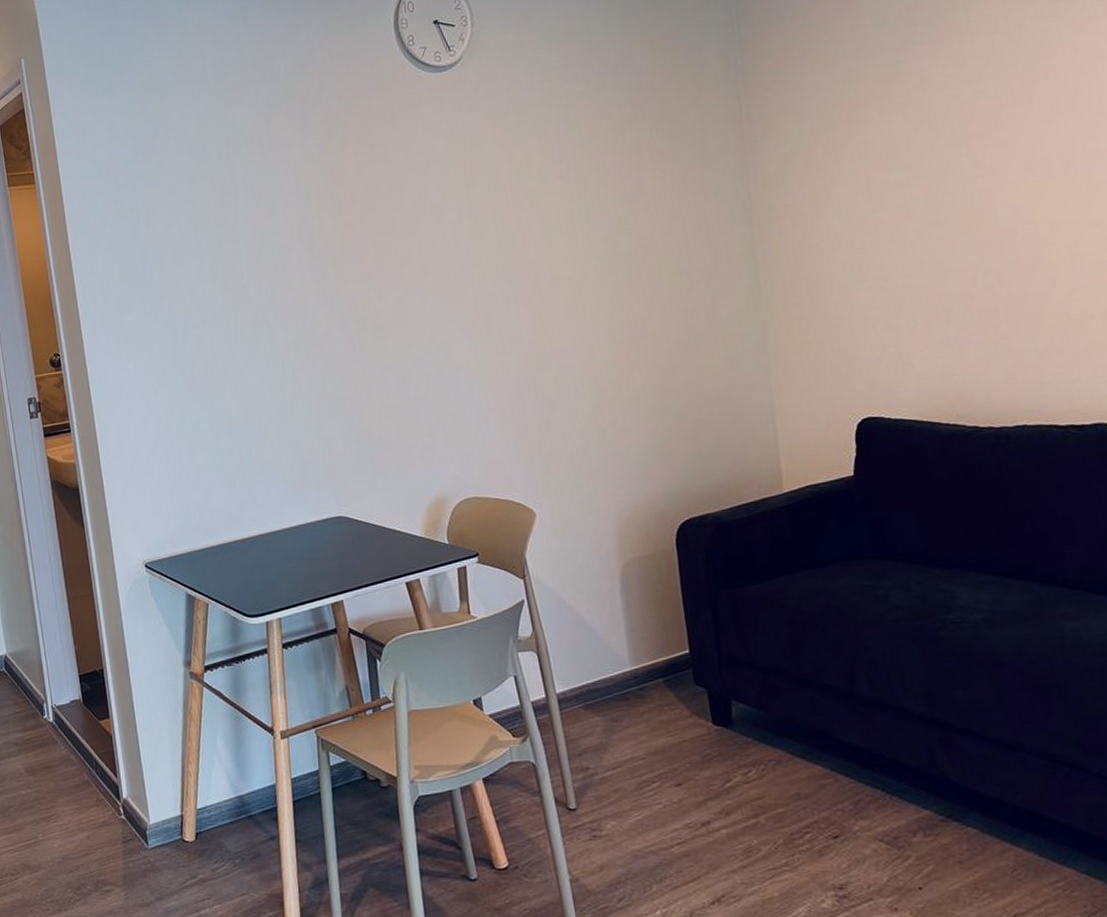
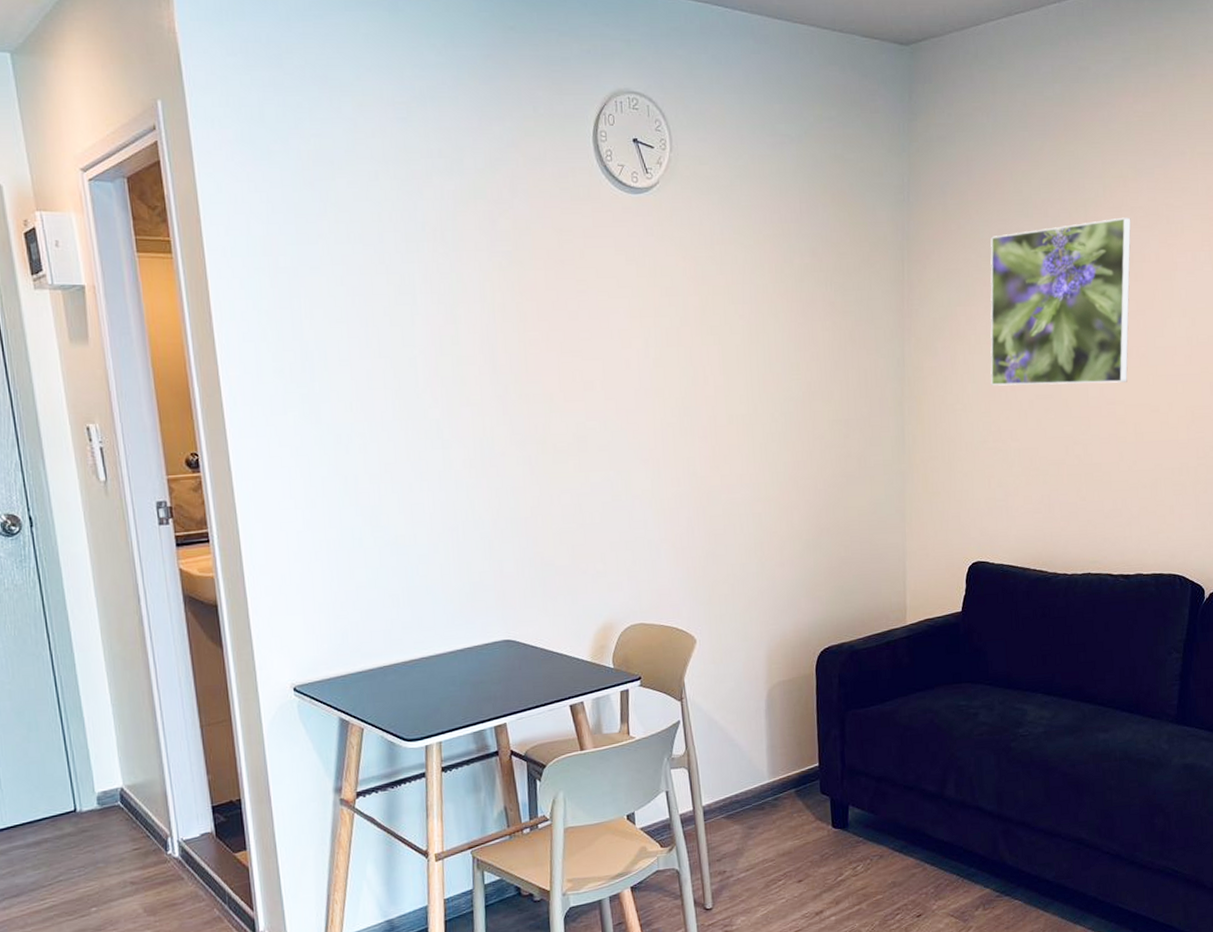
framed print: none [844,8,1051,218] -> present [990,217,1131,386]

